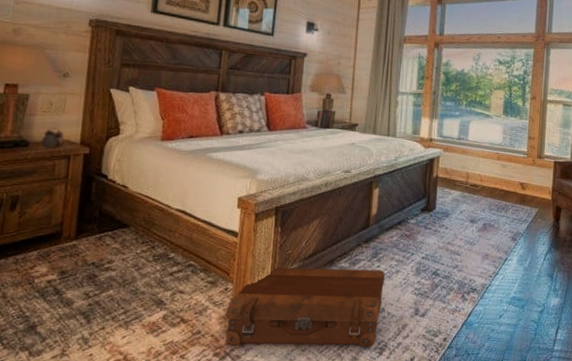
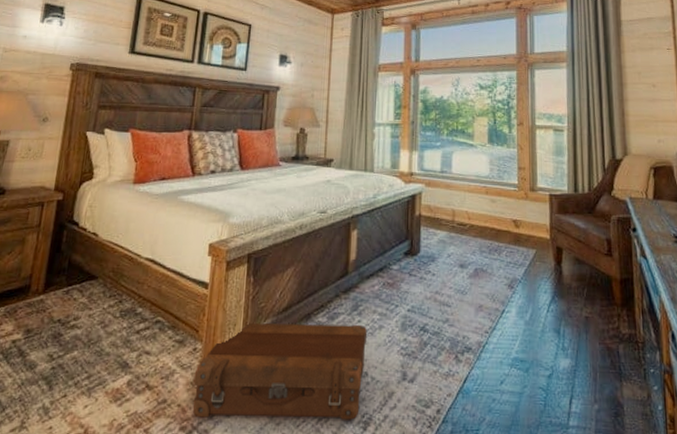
alarm clock: present [40,127,65,150] -> none [16,173,40,198]
books: present [314,109,336,129] -> none [288,145,310,166]

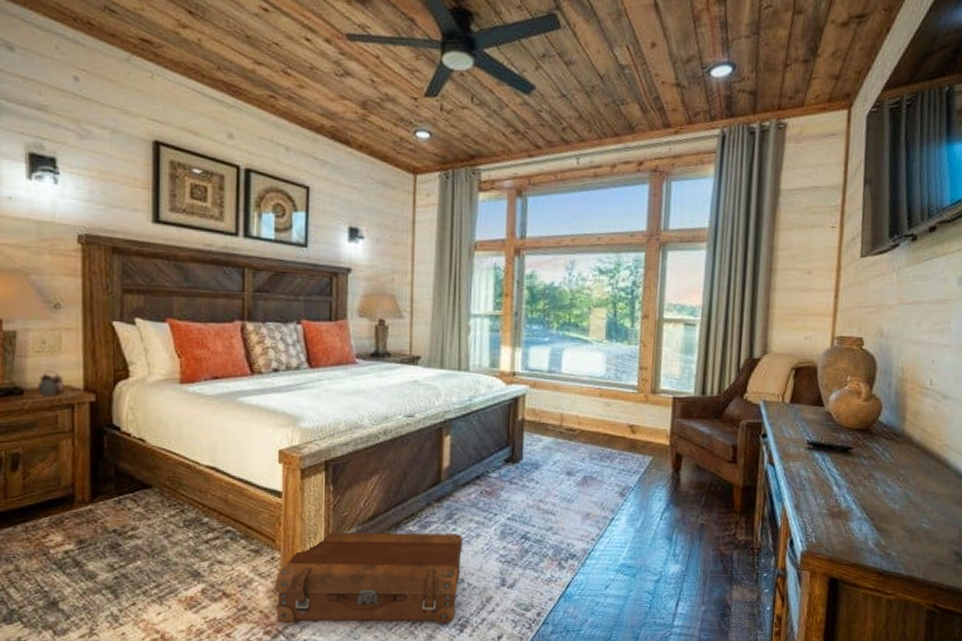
alarm clock: none [16,173,40,198] -> present [37,371,65,399]

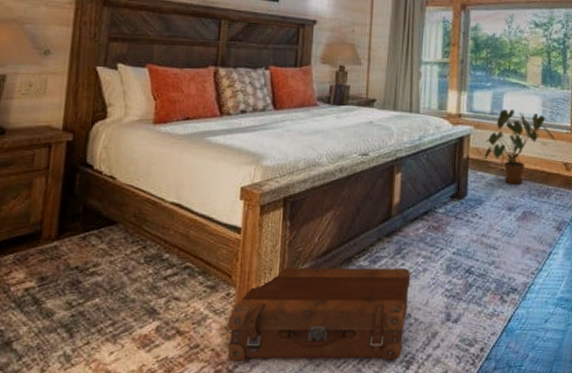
alarm clock: present [37,371,65,399] -> none [18,112,45,138]
books: none [366,339,392,364] -> present [326,83,351,106]
house plant: none [541,366,621,448] -> present [484,109,556,184]

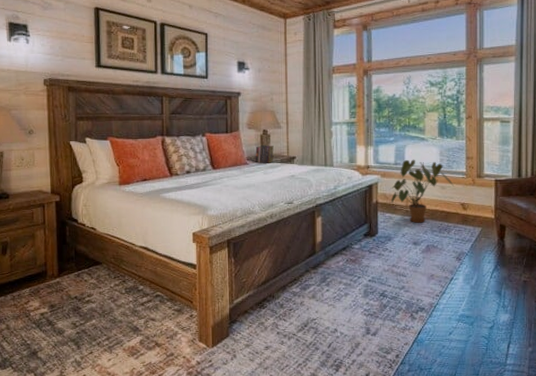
suitcase: present [227,267,411,361] -> none [193,293,335,366]

